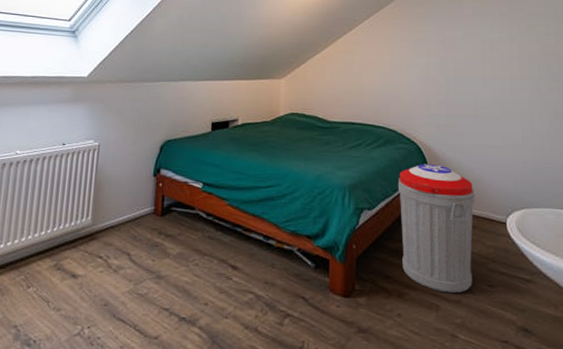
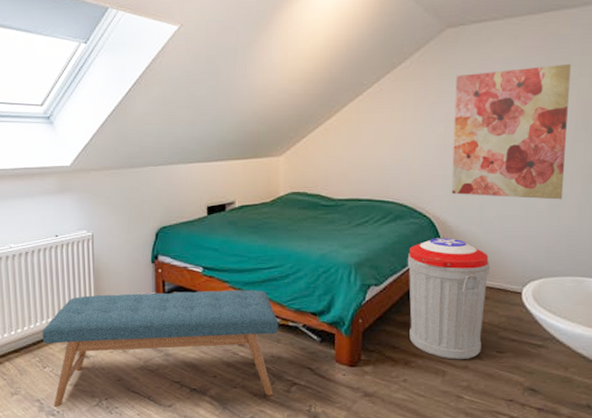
bench: none [31,207,274,335] -> present [42,290,279,407]
wall art: none [434,14,535,133] -> present [451,64,571,200]

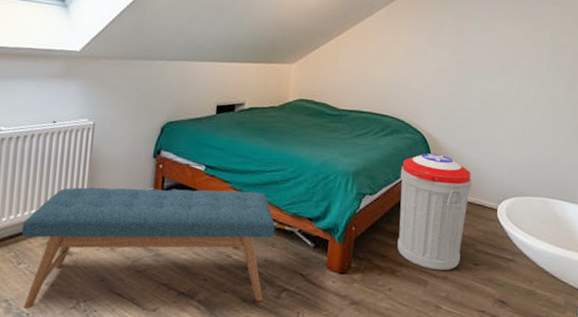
wall art: present [451,64,571,200] -> none [443,9,546,128]

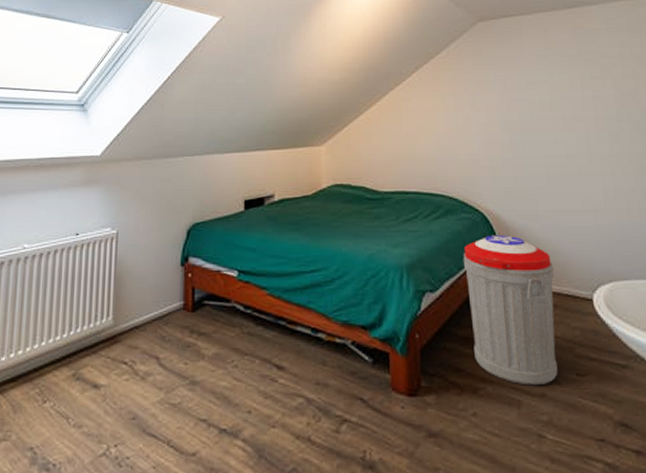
bench: present [21,187,275,309] -> none [46,298,324,458]

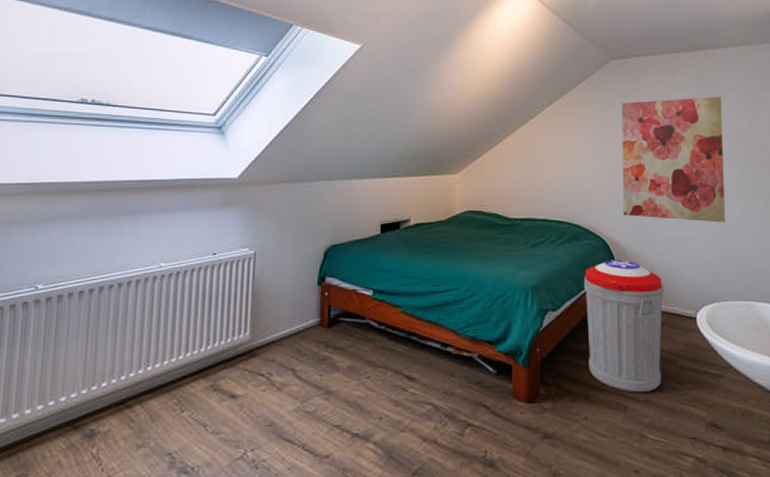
wall art: none [493,56,618,193] -> present [621,97,726,223]

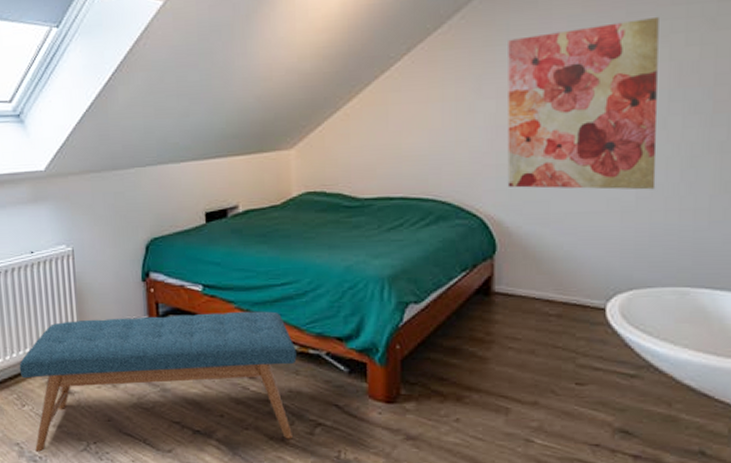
bench: none [184,315,452,462] -> present [19,311,297,452]
trash can: present [583,260,664,393] -> none [454,242,561,394]

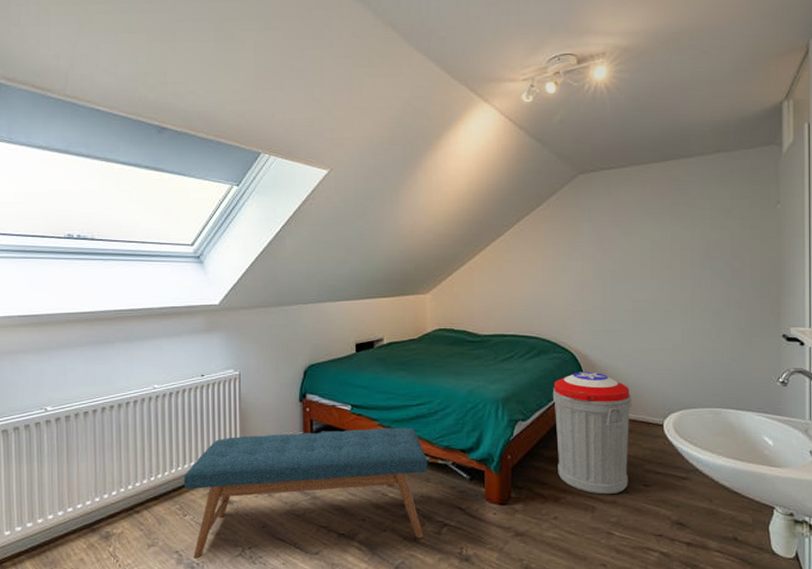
trash can: none [454,242,561,394] -> present [552,372,631,495]
wall art: present [507,18,659,190] -> none [590,208,695,334]

